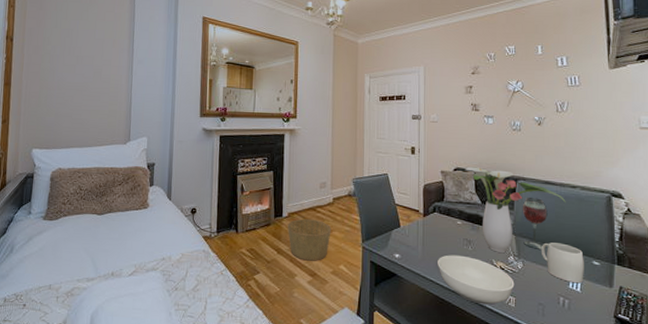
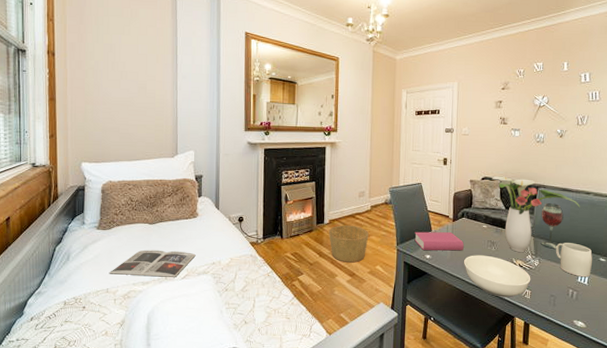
magazine: none [52,242,145,274] -> present [109,250,196,277]
book: none [381,227,437,250] -> present [414,231,464,251]

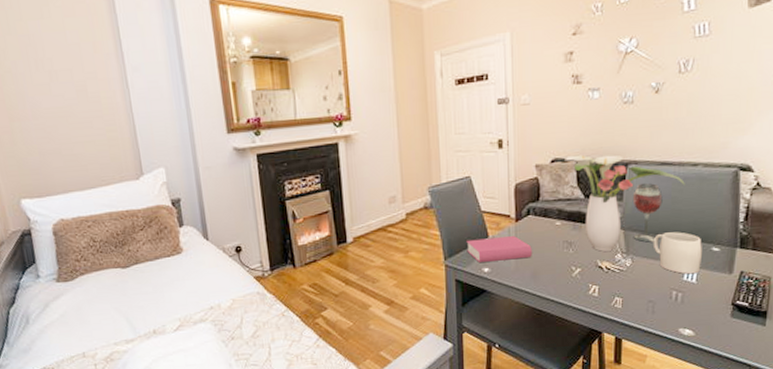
magazine: present [109,250,196,277] -> none [81,297,188,335]
basket: present [329,225,369,263] -> none [354,241,407,289]
bowl: present [464,255,531,297] -> none [534,260,622,310]

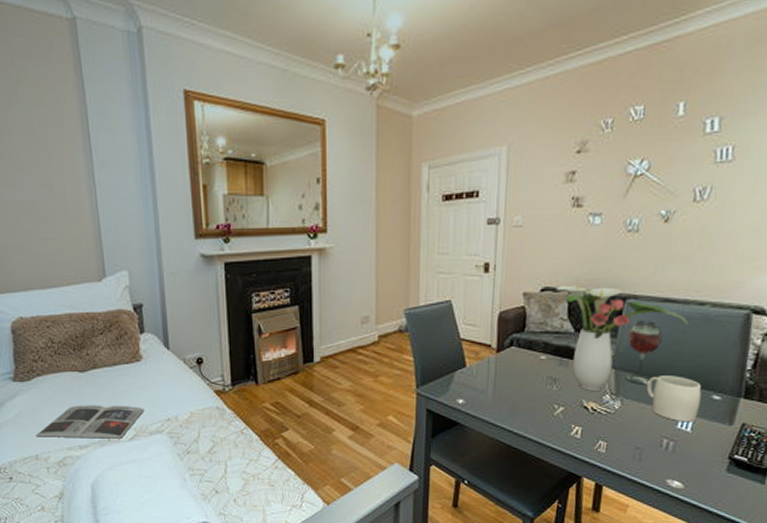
magazine: none [81,297,188,335] -> present [35,405,145,439]
book: present [466,236,532,262] -> none [441,368,512,393]

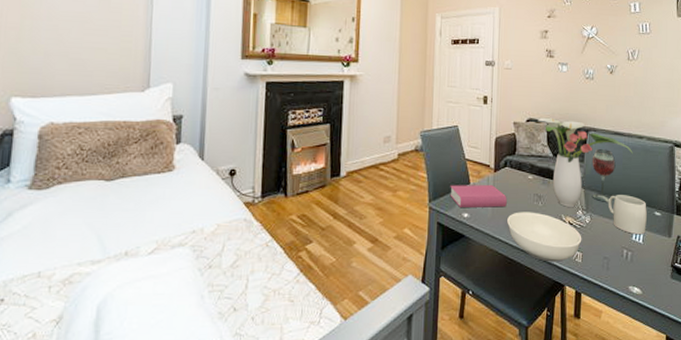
magazine: present [35,405,145,439] -> none [42,216,170,253]
book: none [441,368,512,393] -> present [450,185,507,208]
bowl: none [512,397,608,452] -> present [507,212,582,262]

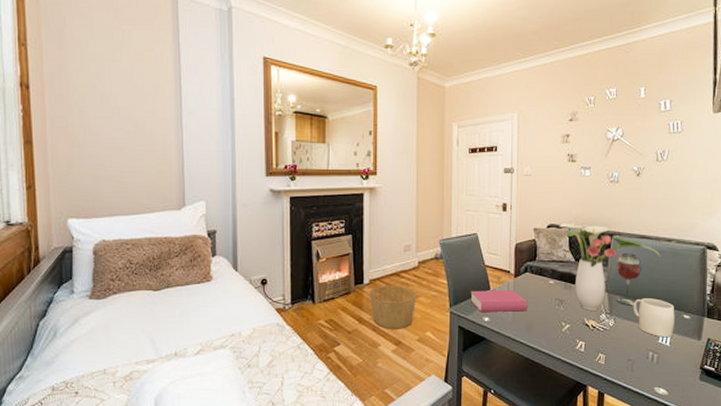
basket: none [346,178,396,225] -> present [370,285,417,329]
bowl: present [507,212,582,262] -> none [528,315,605,364]

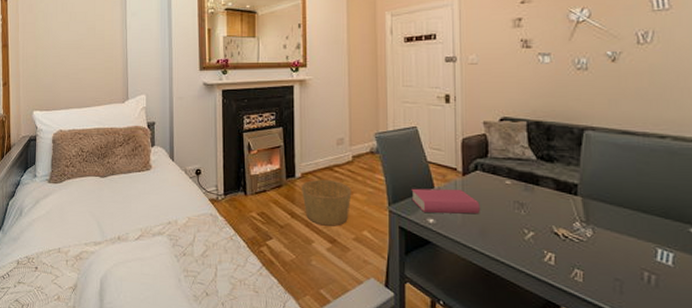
flower arrangement: present [559,223,661,311] -> none [514,115,651,218]
wineglass: present [616,253,642,306] -> none [591,151,626,214]
mug: present [633,298,675,338] -> none [617,205,678,256]

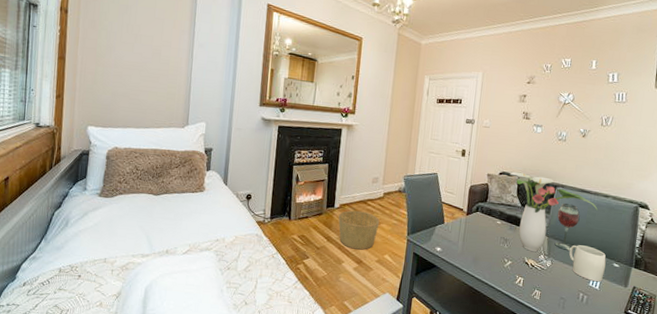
book: present [411,188,480,215] -> none [426,222,476,246]
flower arrangement: none [514,115,651,218] -> present [510,172,598,252]
wineglass: none [591,151,626,214] -> present [555,203,580,251]
mug: none [617,205,678,256] -> present [569,244,606,282]

